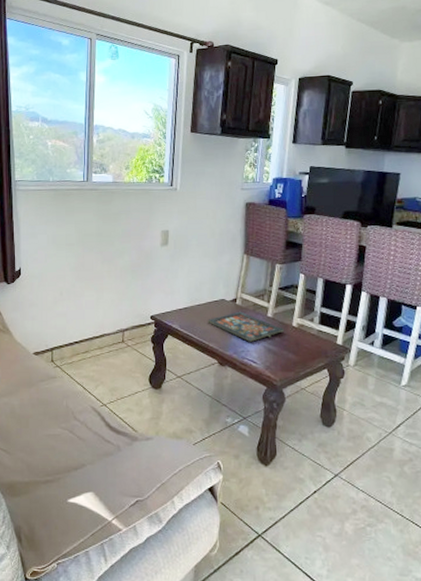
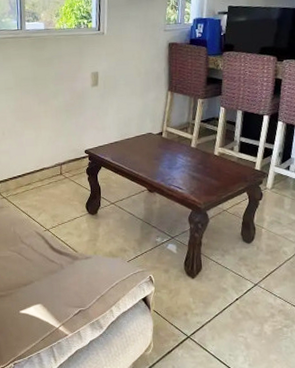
board game: present [208,311,284,342] -> none [137,143,206,170]

